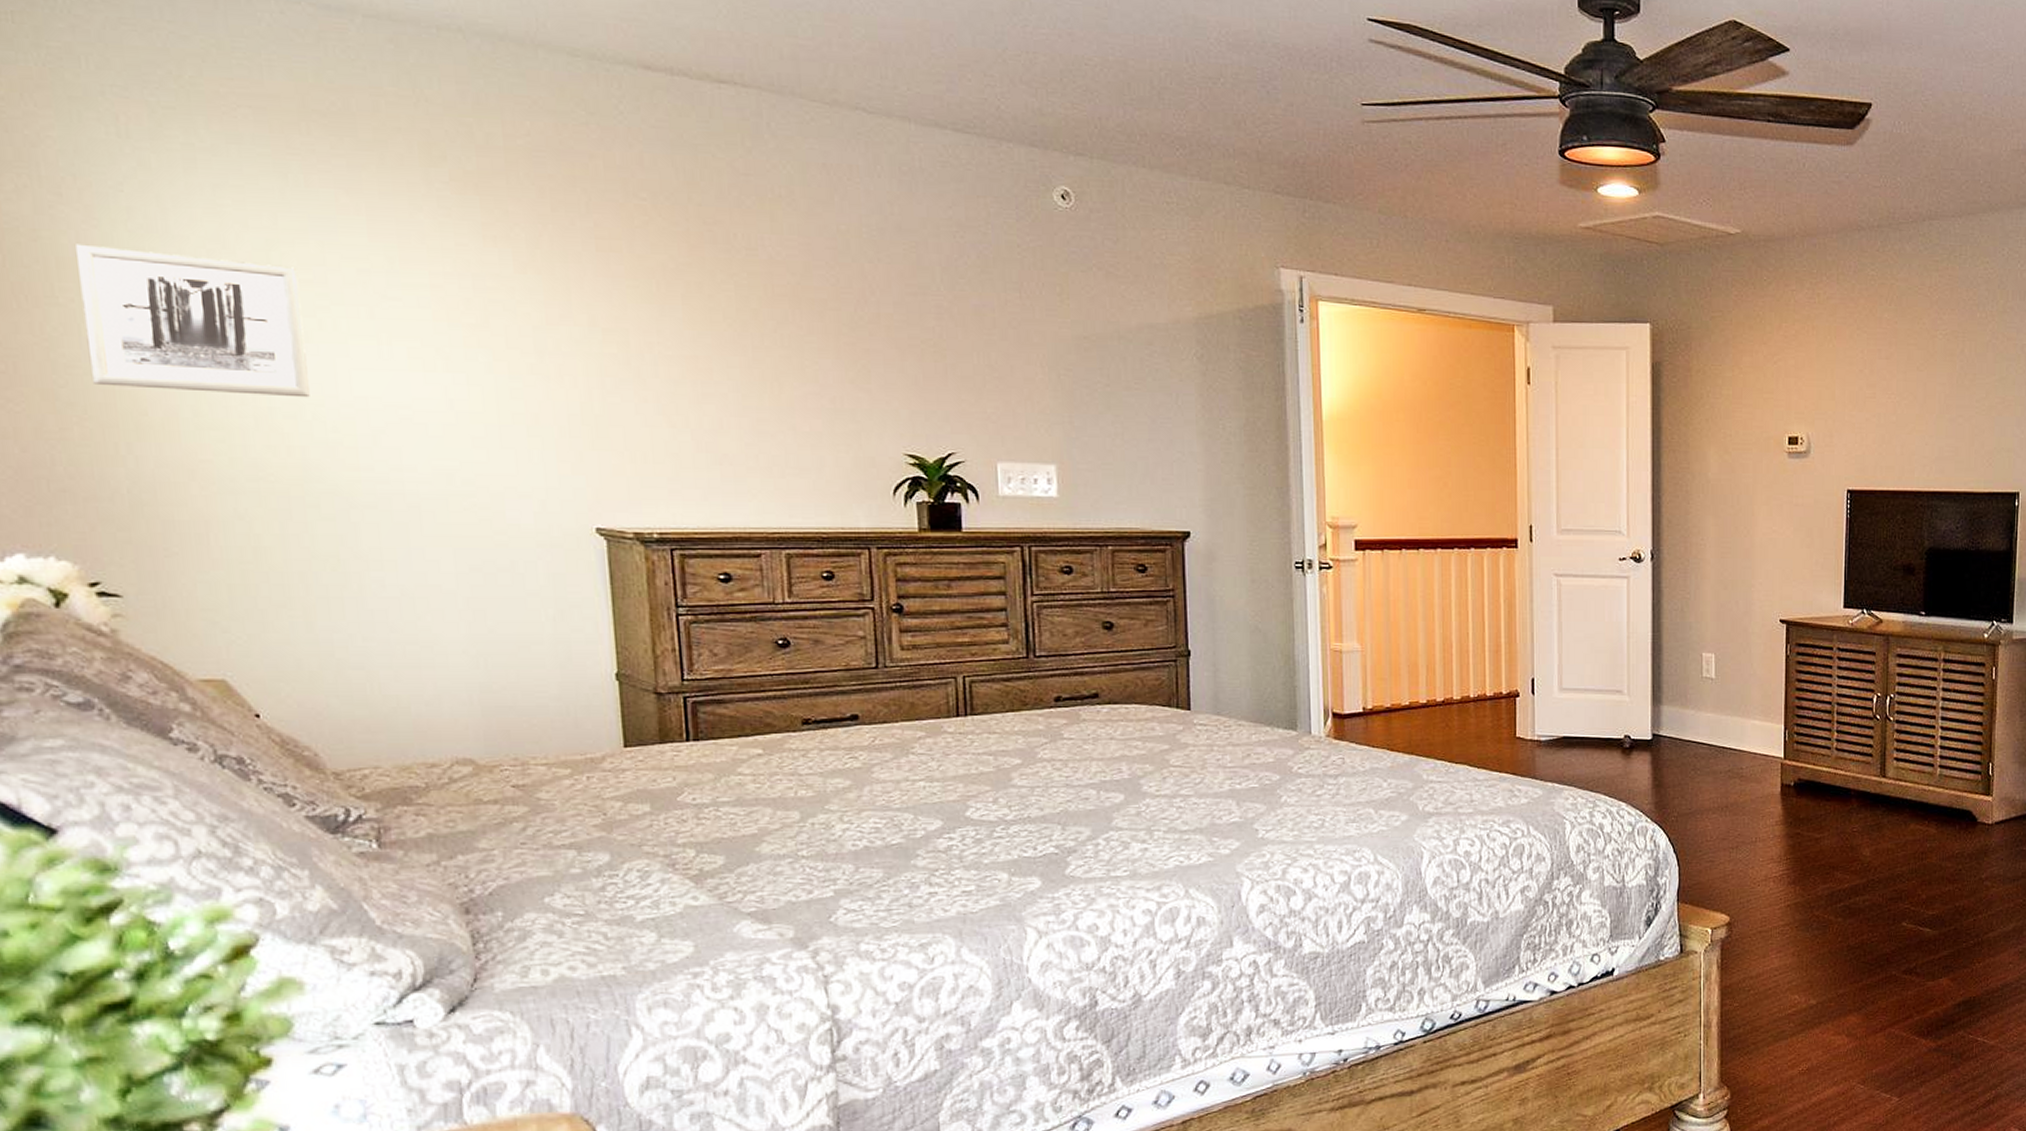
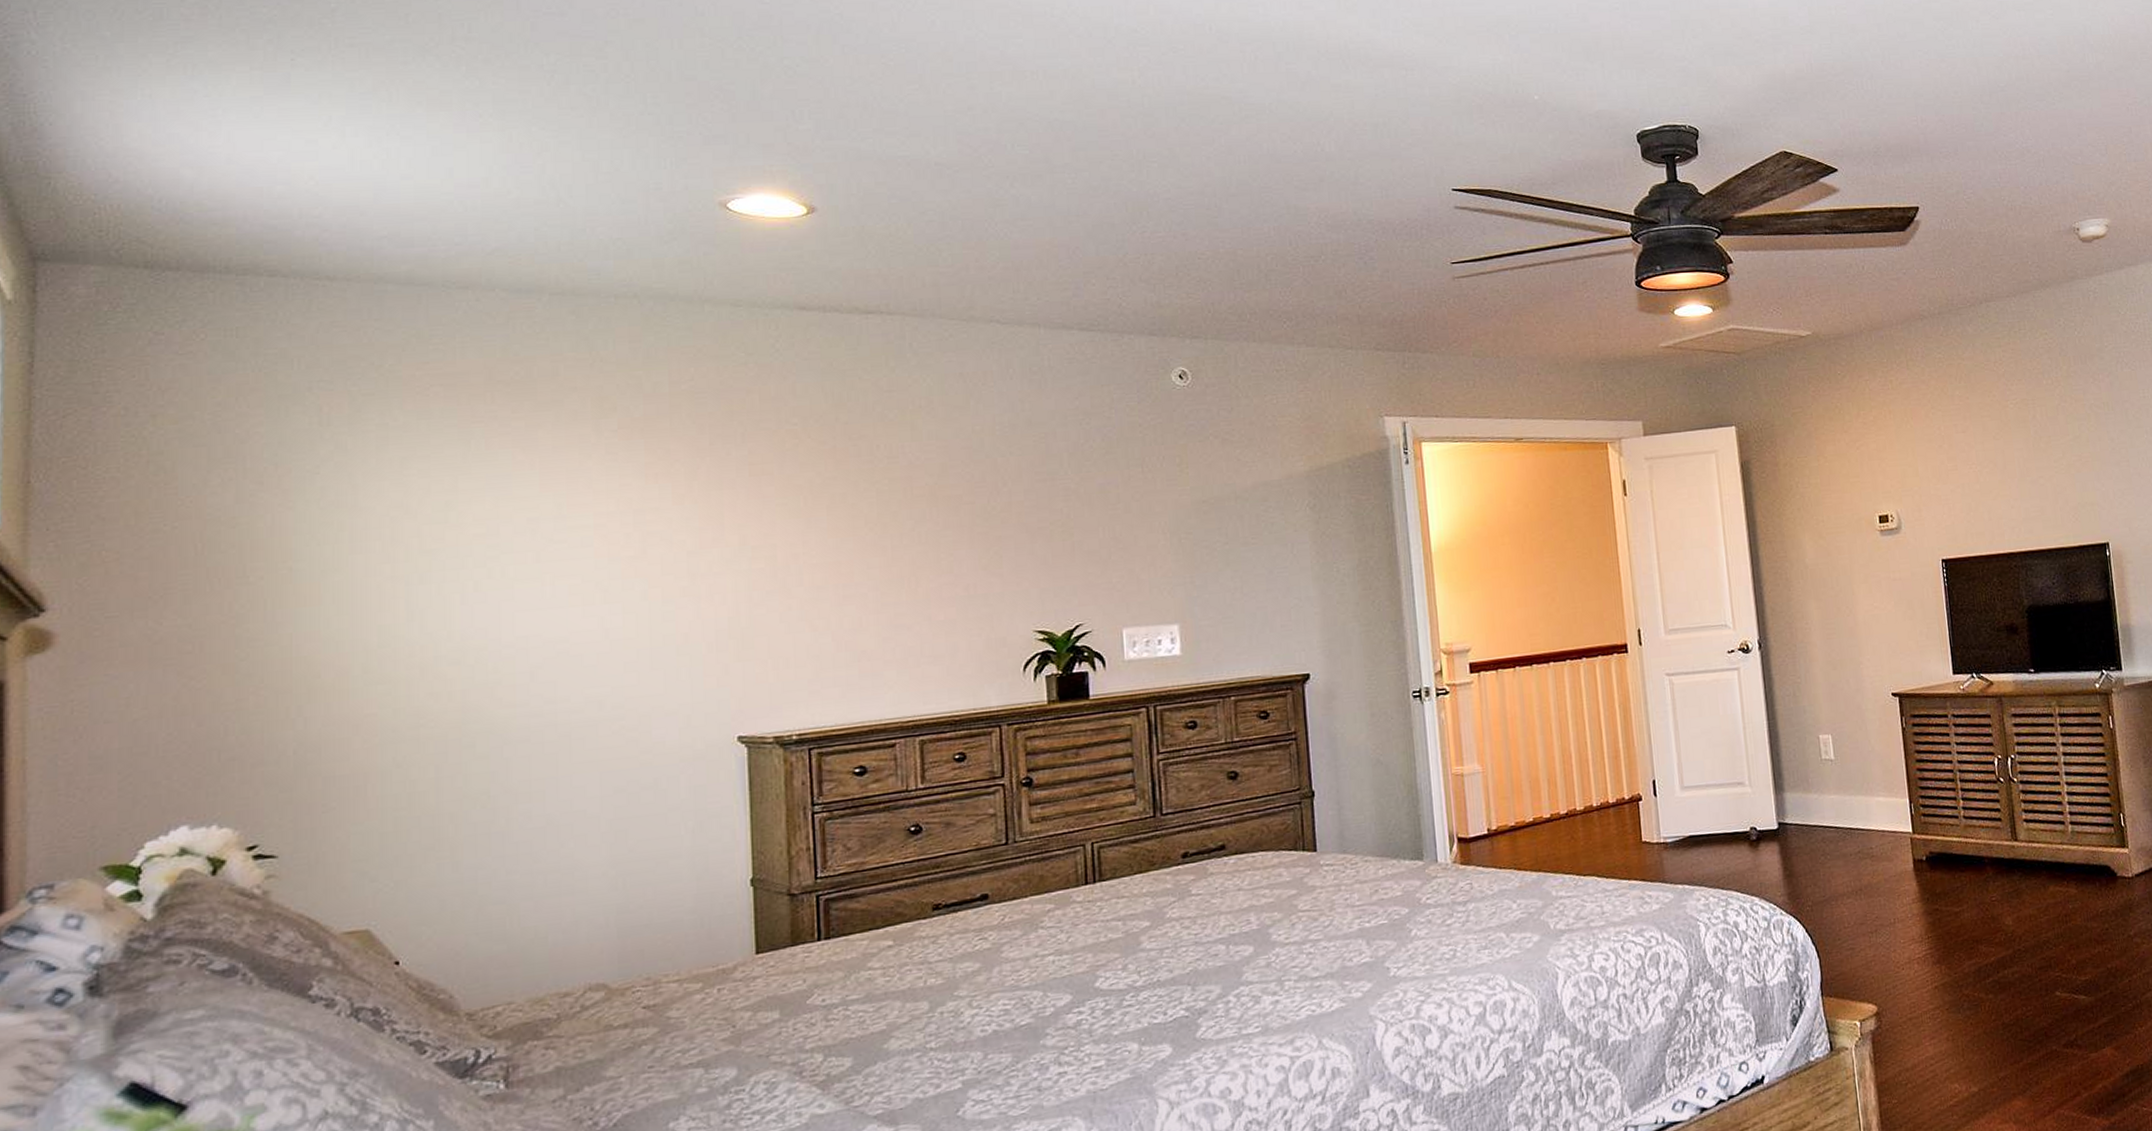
wall art: present [76,244,310,398] -> none [271,523,474,654]

